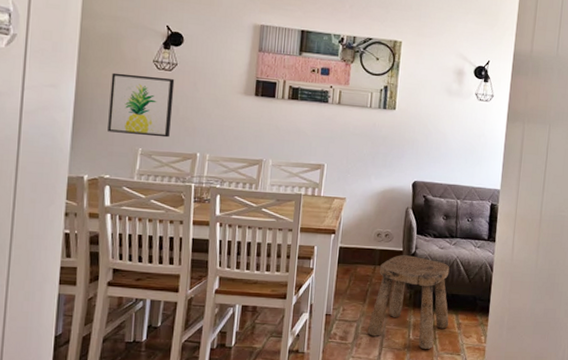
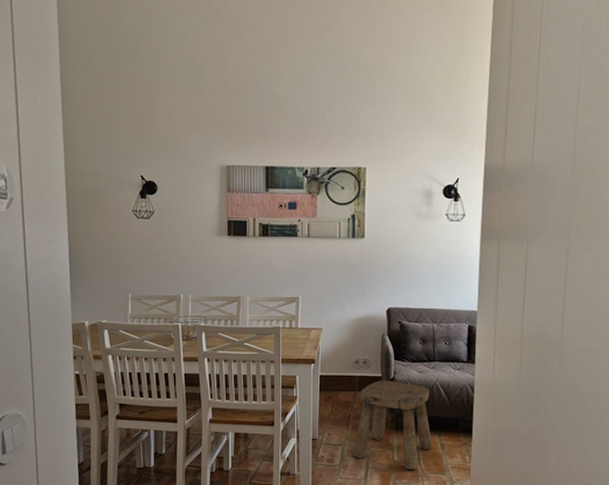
wall art: present [108,72,175,138] -> none [98,225,155,282]

